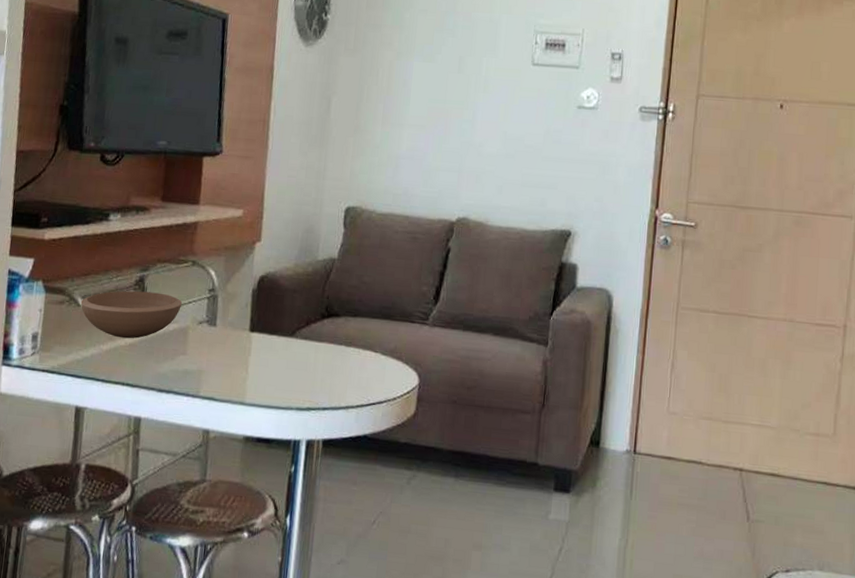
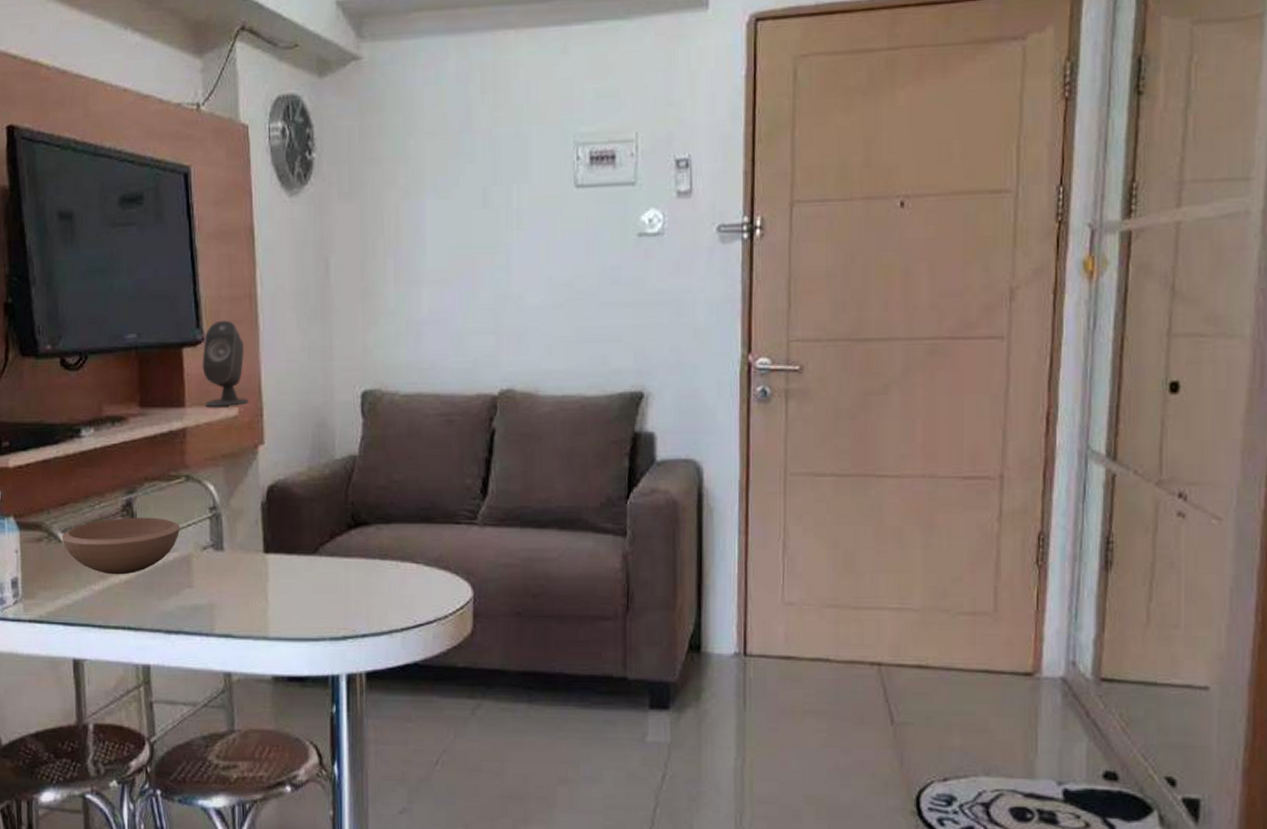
speaker: none [216,138,254,209] -> present [202,320,249,407]

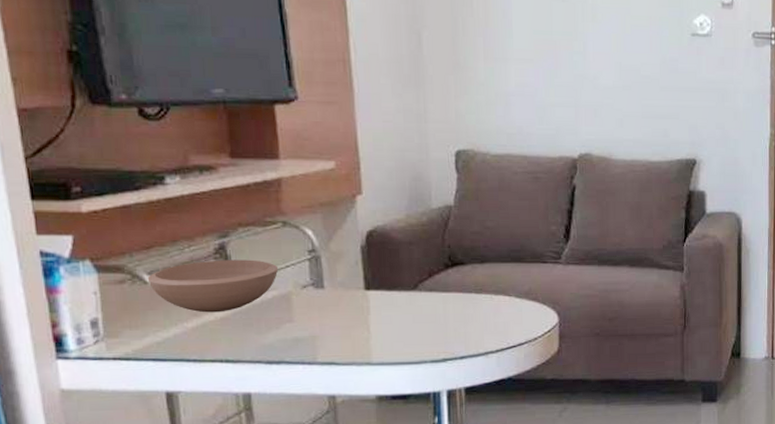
speaker: present [202,320,249,407] -> none [296,81,345,160]

